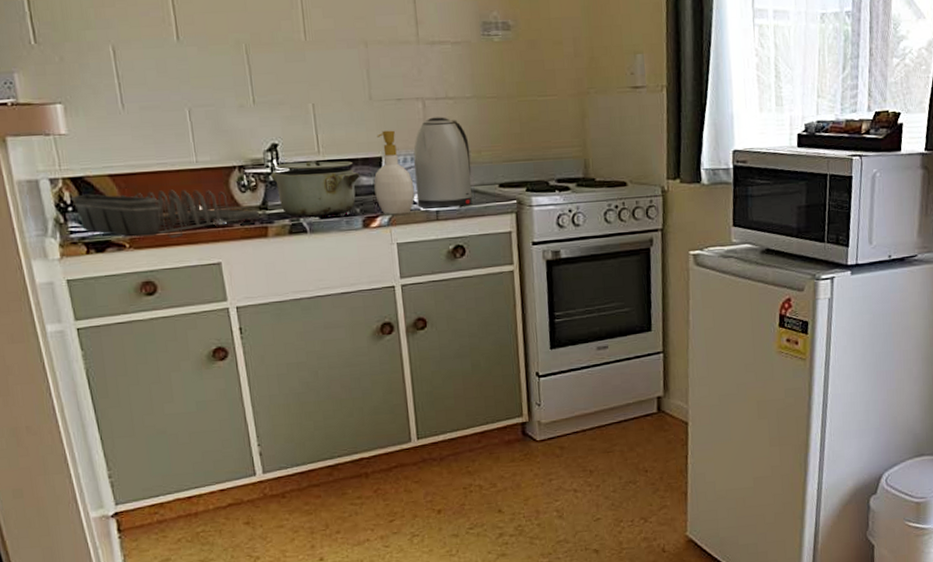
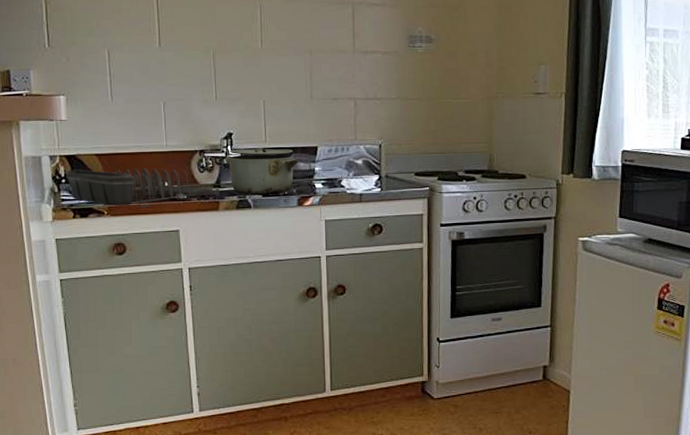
soap bottle: present [373,130,415,216] -> none [309,124,343,197]
kettle: present [413,117,473,209] -> none [343,114,392,192]

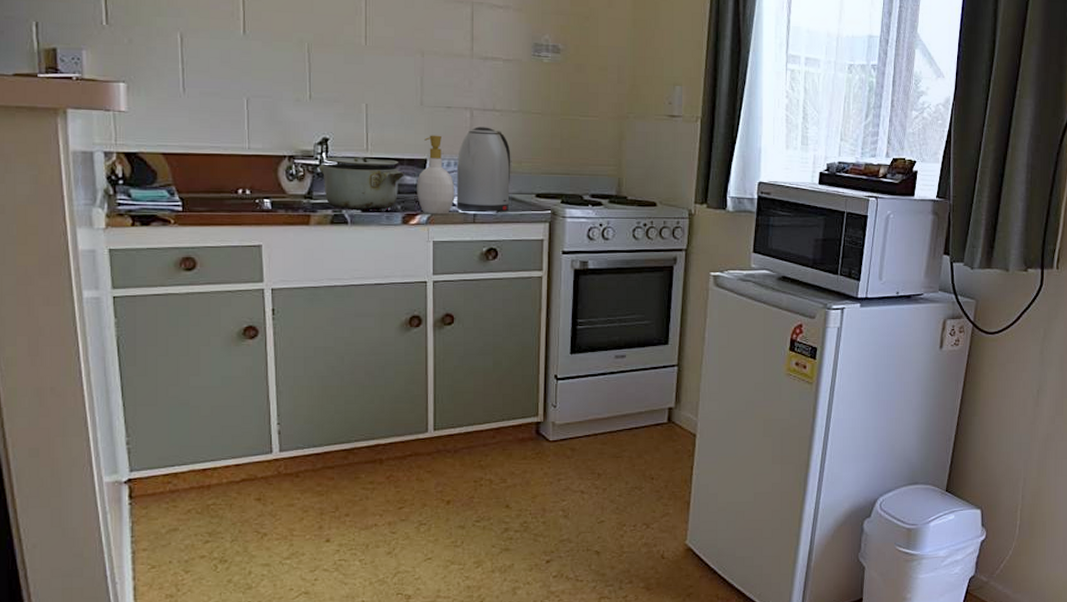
dish rack: present [64,168,213,209] -> none [122,169,303,219]
soap bottle: none [309,124,343,197] -> present [417,135,455,216]
kettle: none [343,114,392,192] -> present [456,127,511,213]

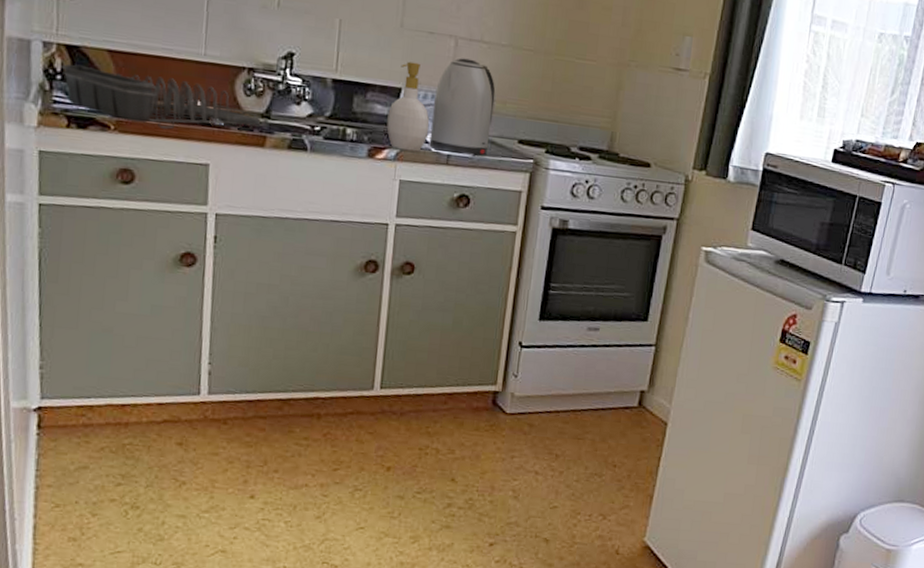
dish rack: none [122,169,303,219] -> present [61,64,260,131]
saucepan: present [319,157,404,210] -> none [280,74,375,139]

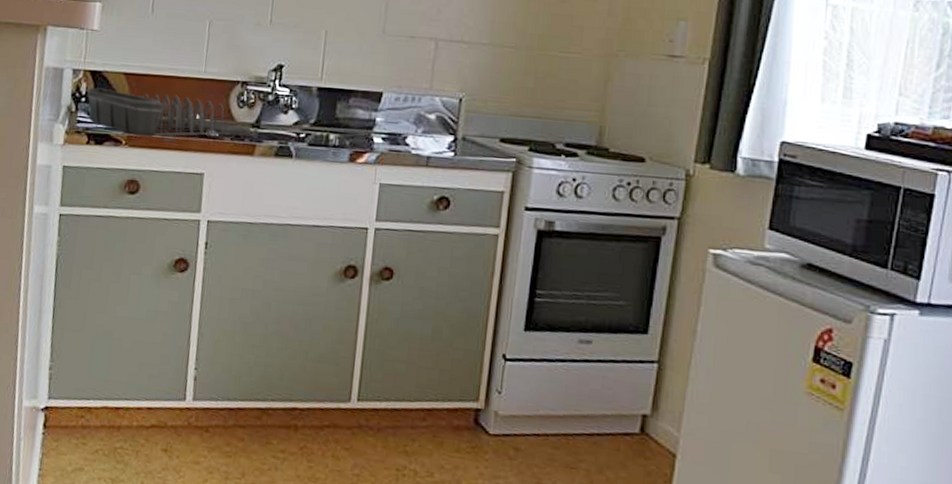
soap bottle: present [386,61,430,153] -> none [367,66,410,156]
kettle: present [429,58,496,157] -> none [409,59,476,157]

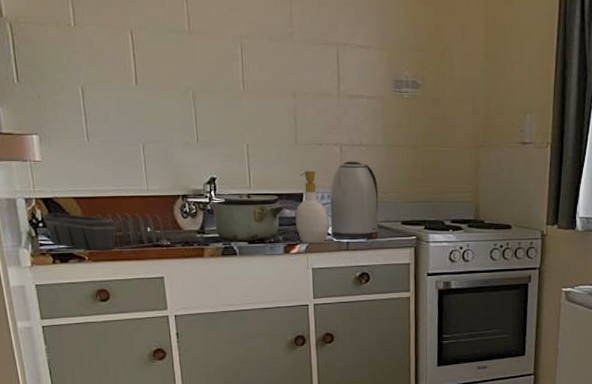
saucepan: none [270,85,357,145] -> present [209,194,284,242]
soap bottle: none [367,66,410,156] -> present [295,170,330,245]
kettle: none [409,59,476,157] -> present [329,161,379,241]

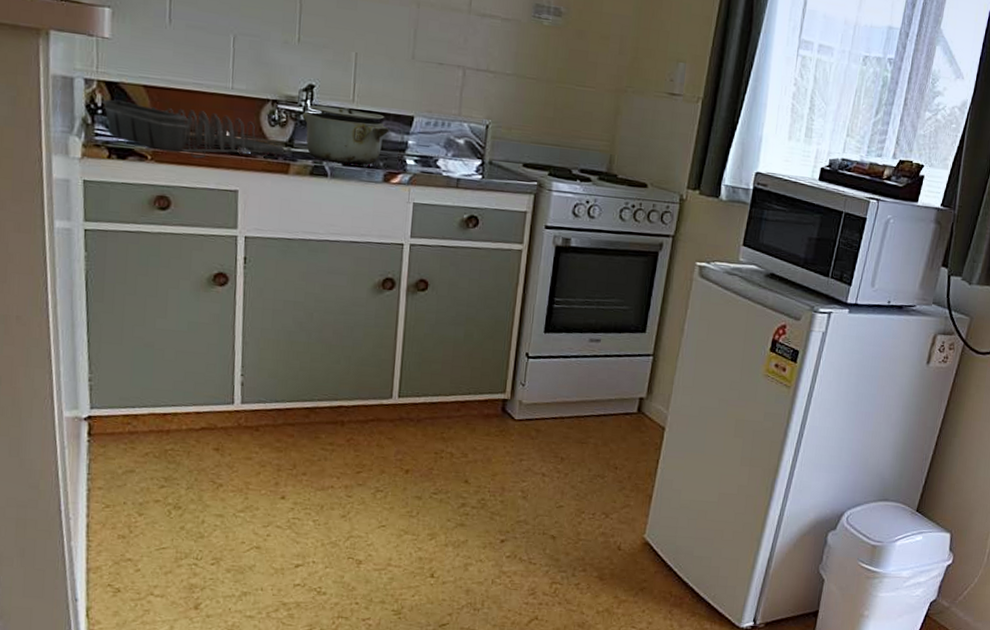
soap bottle: present [295,170,330,245] -> none [400,91,441,177]
kettle: present [329,161,379,241] -> none [440,87,501,180]

